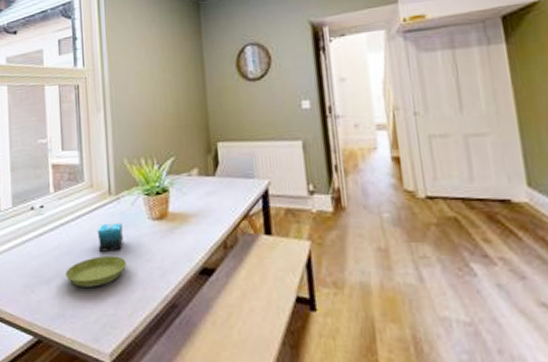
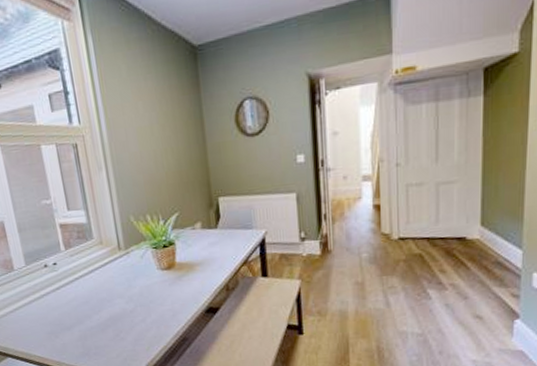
saucer: present [66,256,127,287] -> none [85,302,141,330]
candle: present [97,222,123,252] -> none [110,274,136,300]

